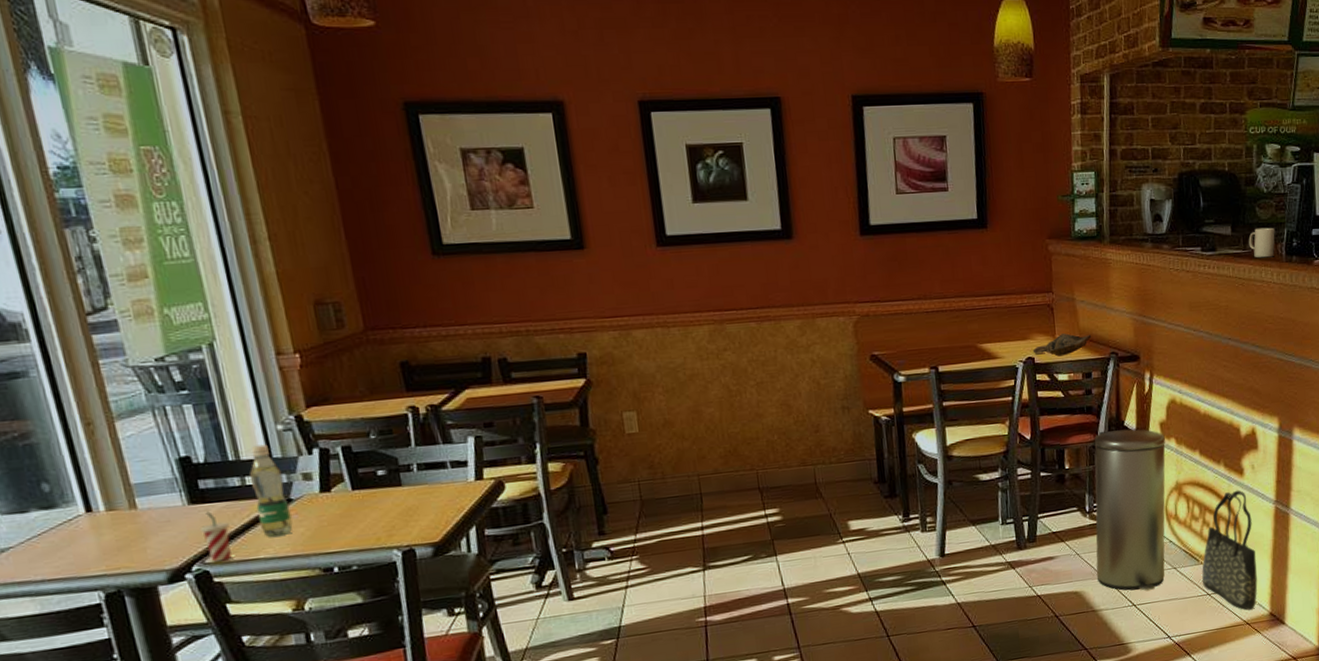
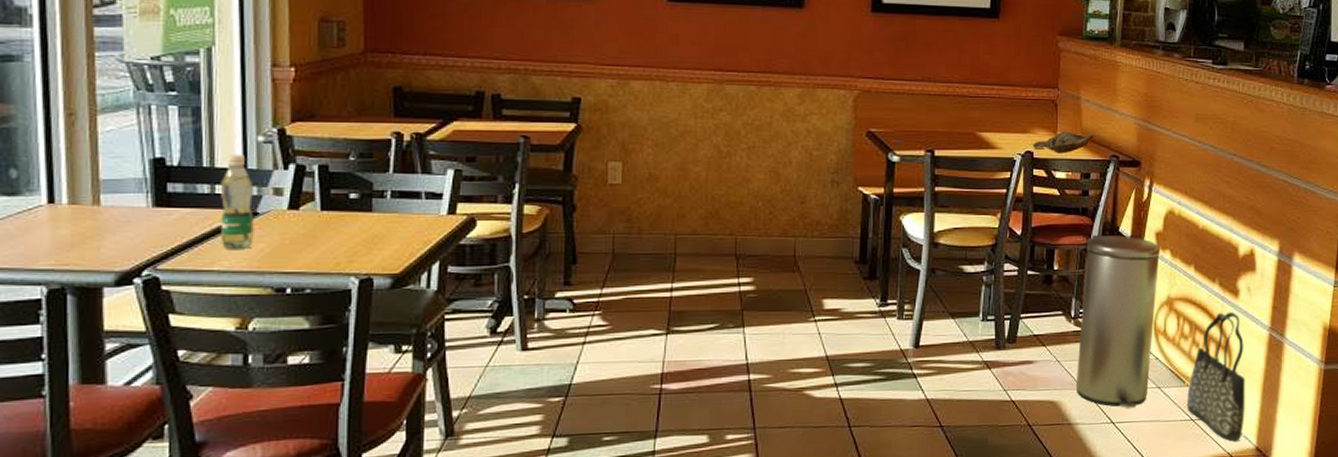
beverage cup: present [199,511,232,562] -> none [158,216,189,269]
cup: present [1248,227,1275,258] -> none [1261,47,1288,78]

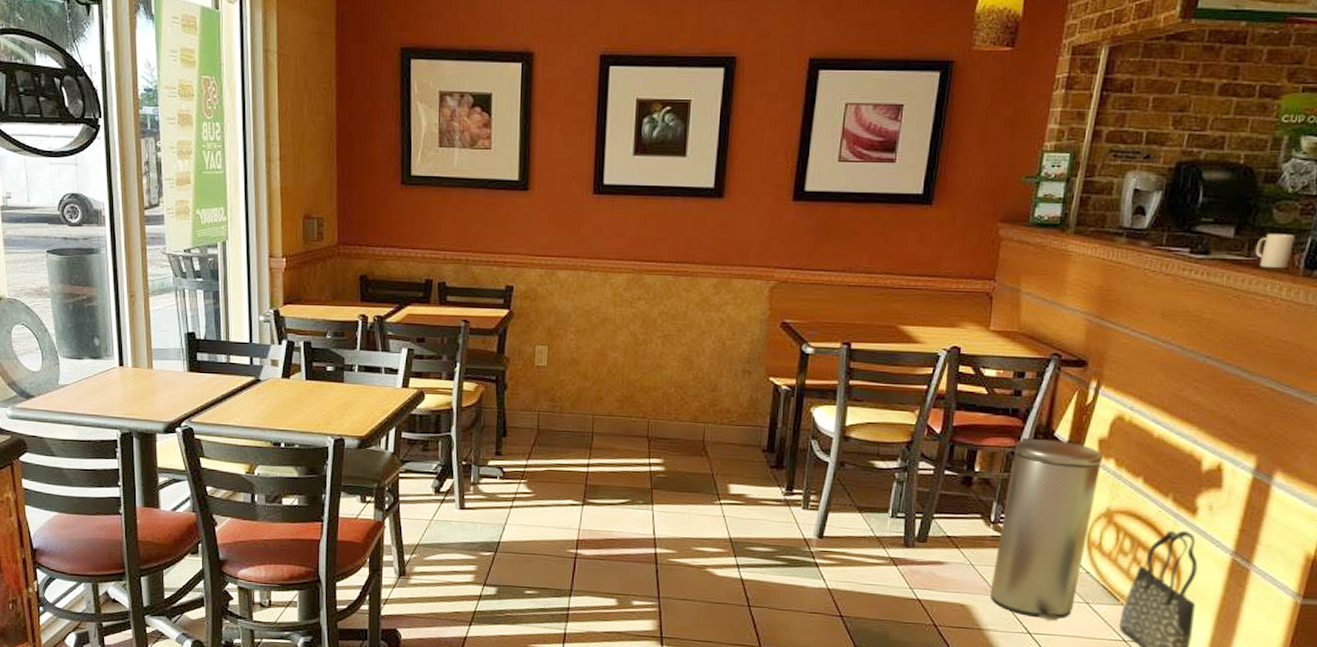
bottle: present [220,154,254,249] -> none [234,331,258,409]
paper bag: present [1032,131,1094,152] -> none [960,326,1033,349]
cup: none [1261,47,1288,78] -> present [1255,233,1295,269]

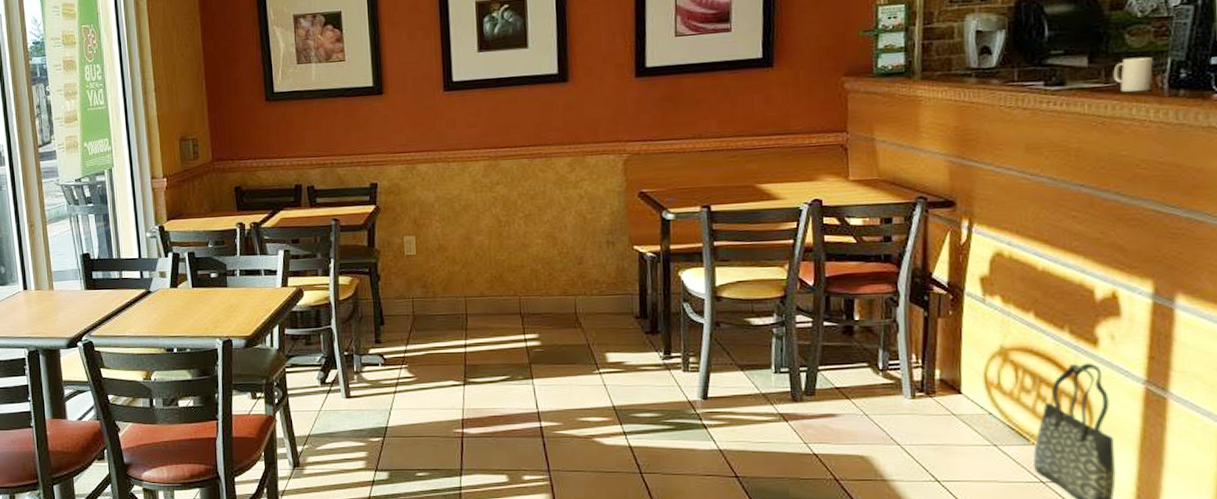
pedal bin: present [990,437,1102,621] -> none [889,282,987,466]

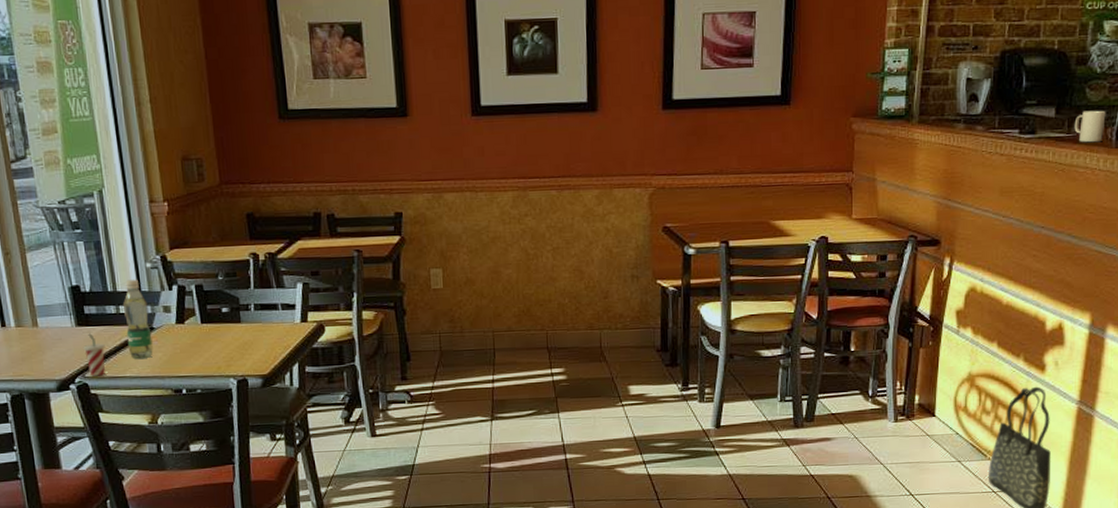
beverage cup: none [90,296,109,335] -> present [83,333,106,376]
bottle: none [126,247,150,319] -> present [123,279,153,359]

